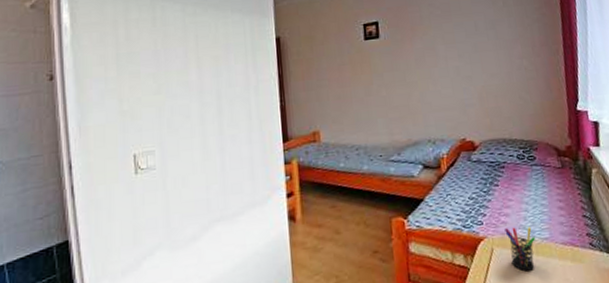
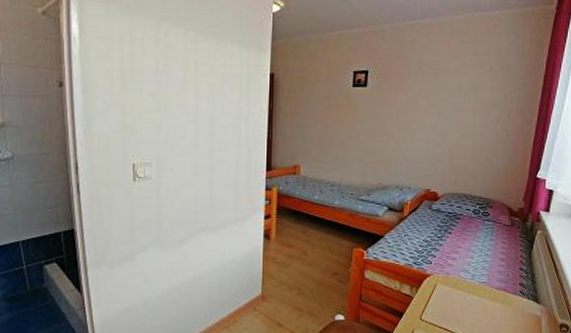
pen holder: present [504,227,536,271] -> none [449,270,475,306]

